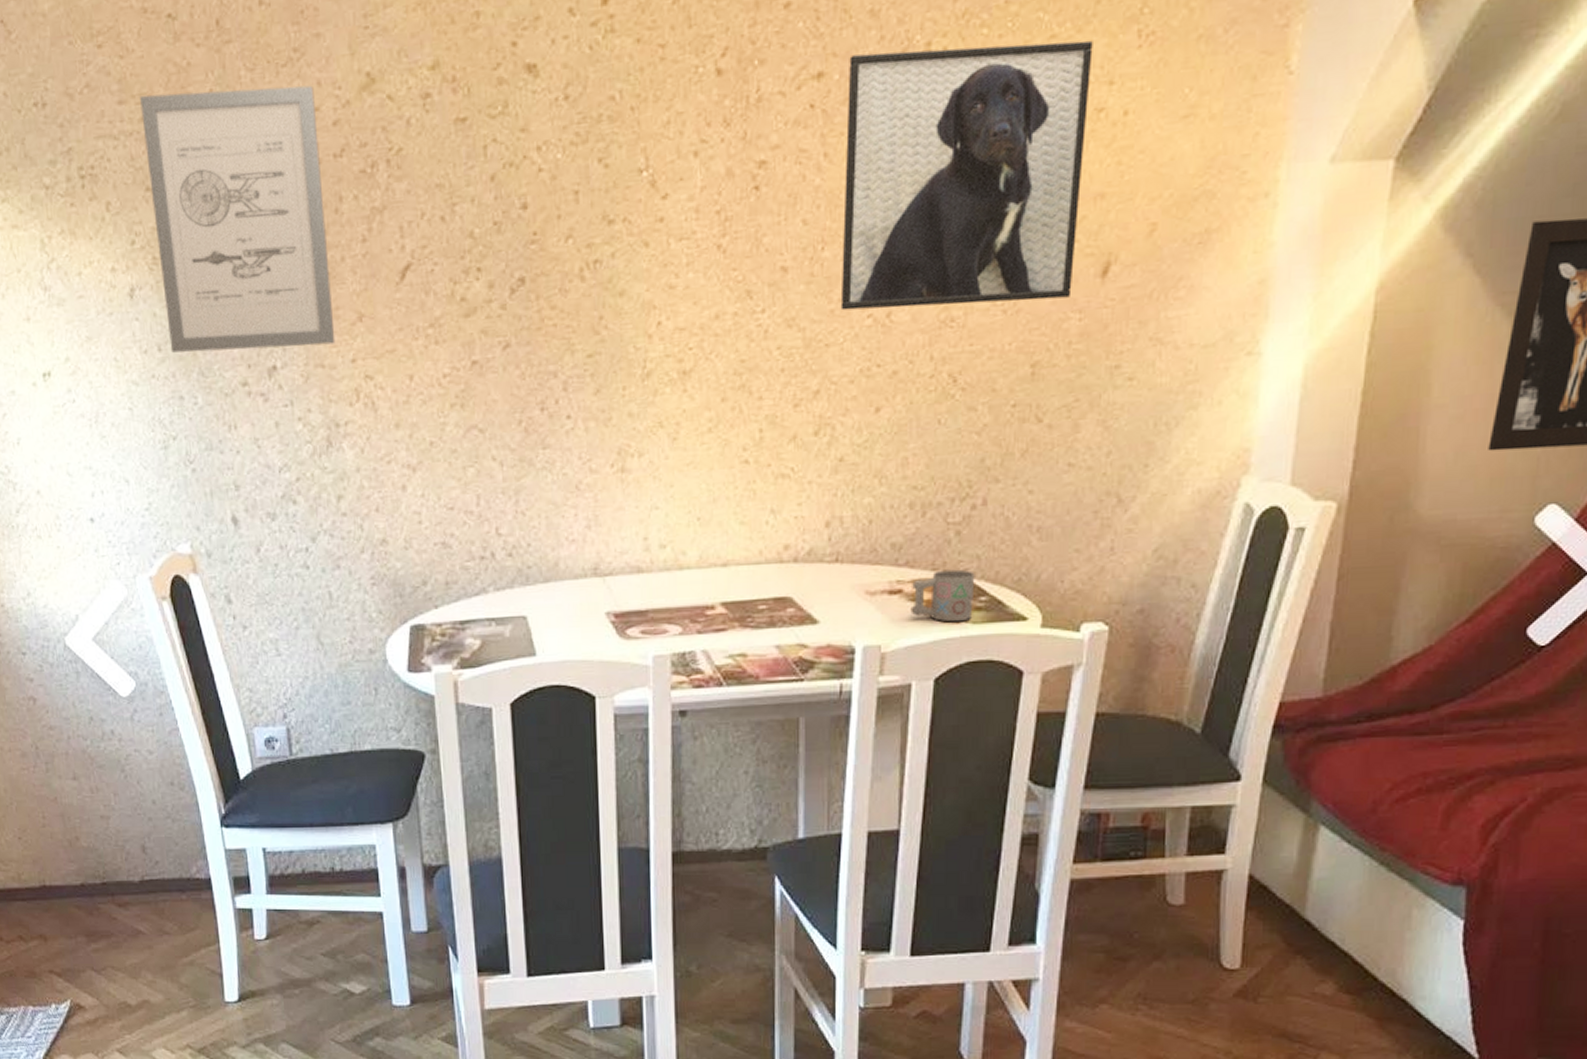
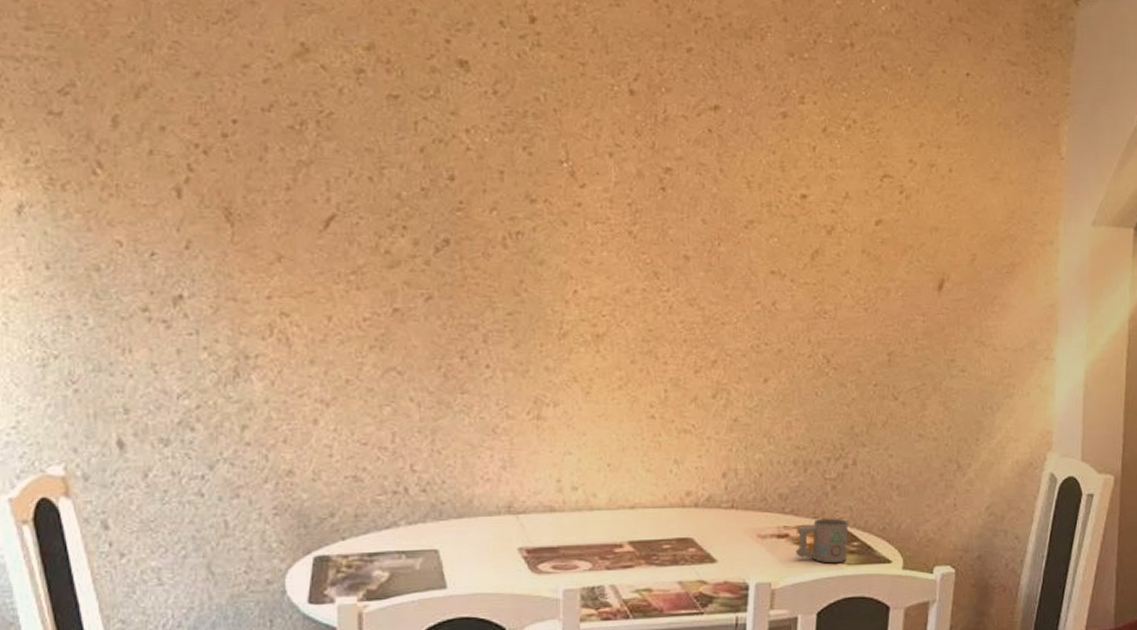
wall art: present [140,85,336,353] -> none [51,25,251,280]
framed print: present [840,40,1093,311] -> none [734,97,925,304]

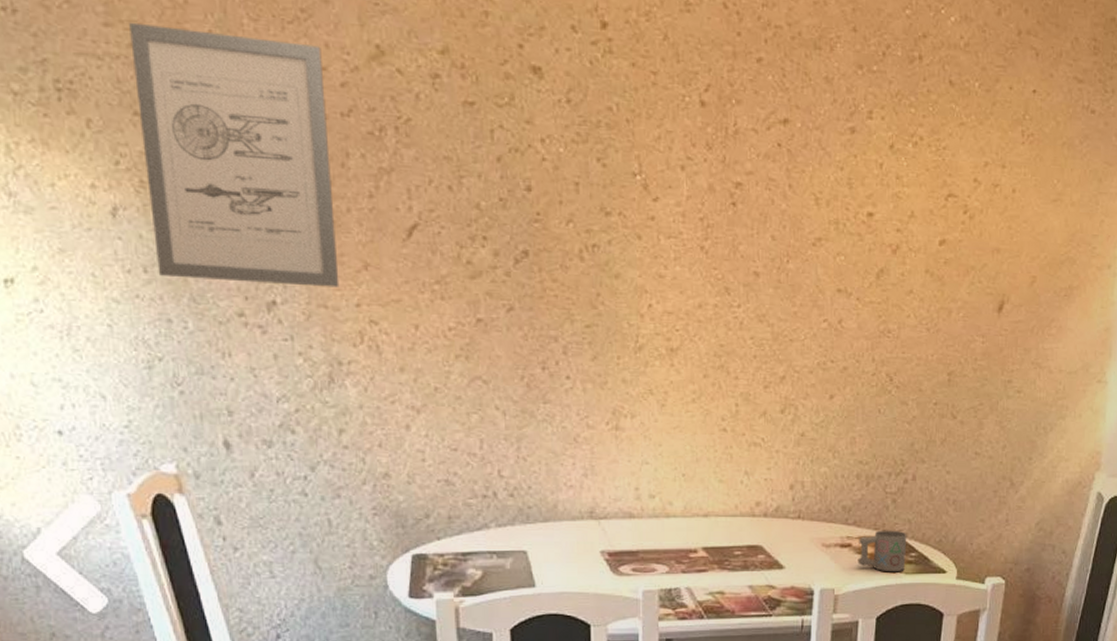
wall art: none [51,25,251,280] -> present [129,22,340,288]

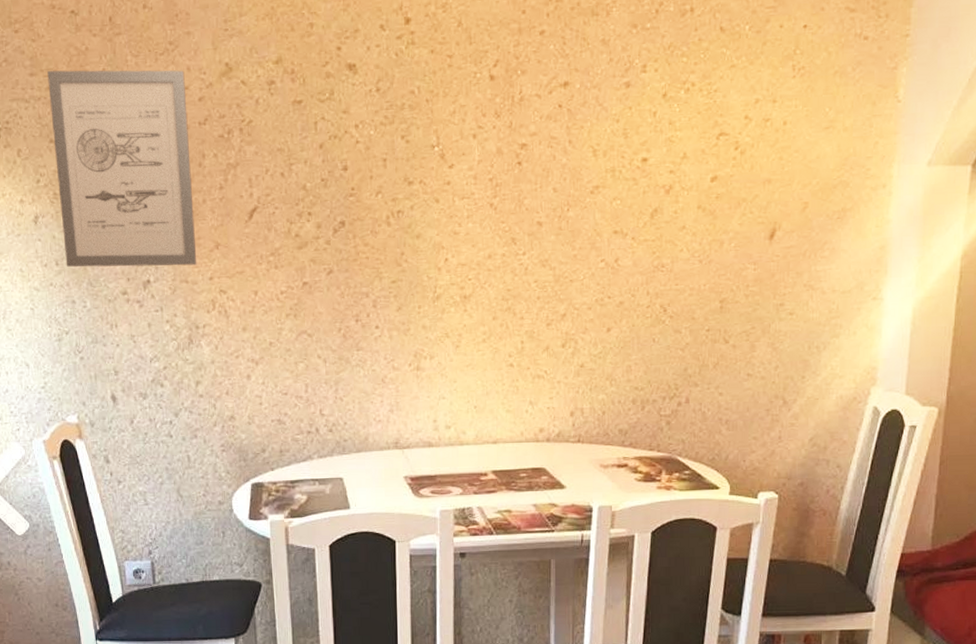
mug: present [858,530,907,572] -> none [634,450,681,490]

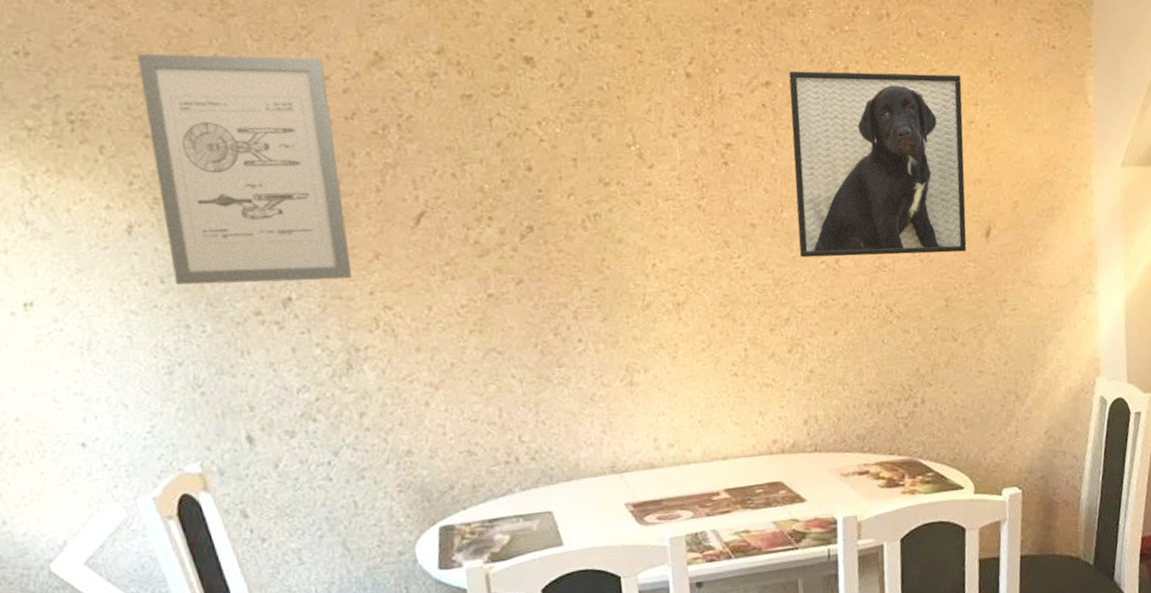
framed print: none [581,70,761,256] -> present [789,71,967,258]

